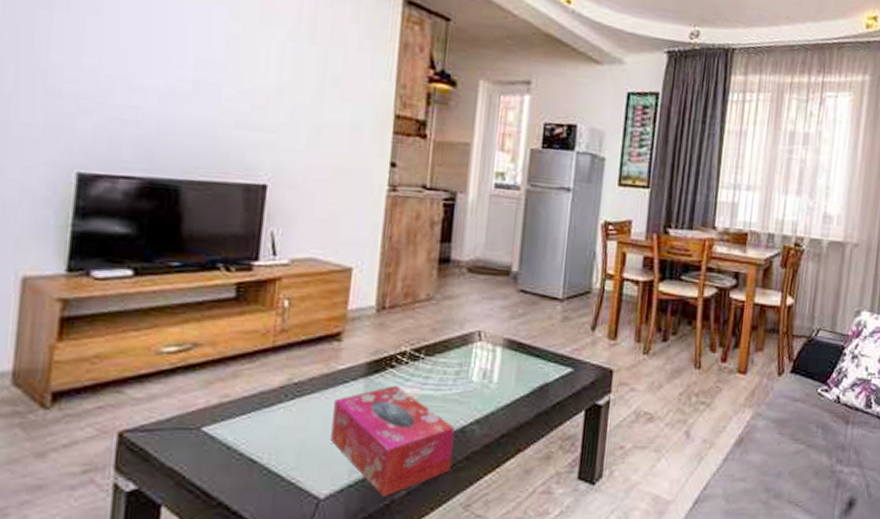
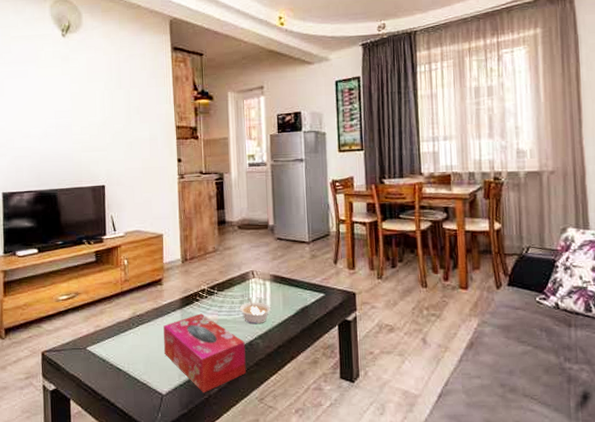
legume: none [453,367,498,405] -> present [239,297,270,325]

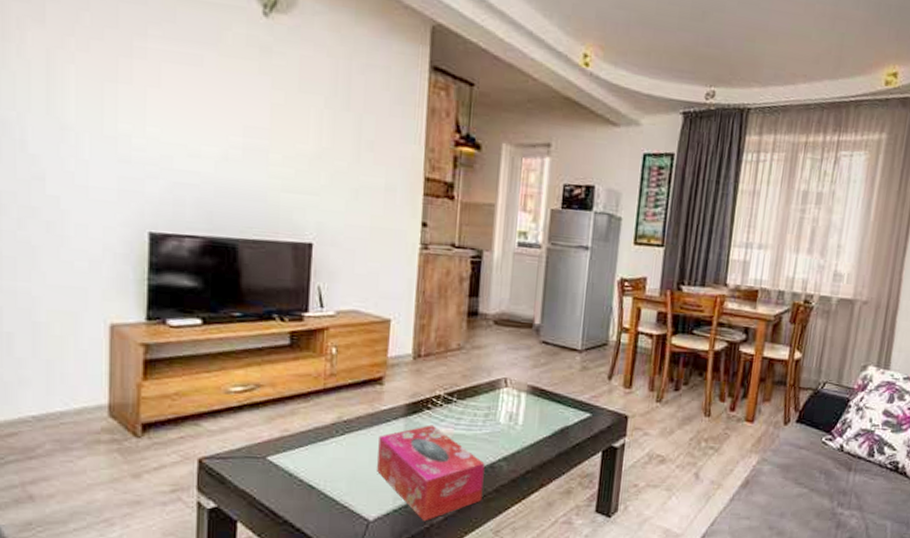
legume: present [239,297,270,325] -> none [482,410,523,444]

